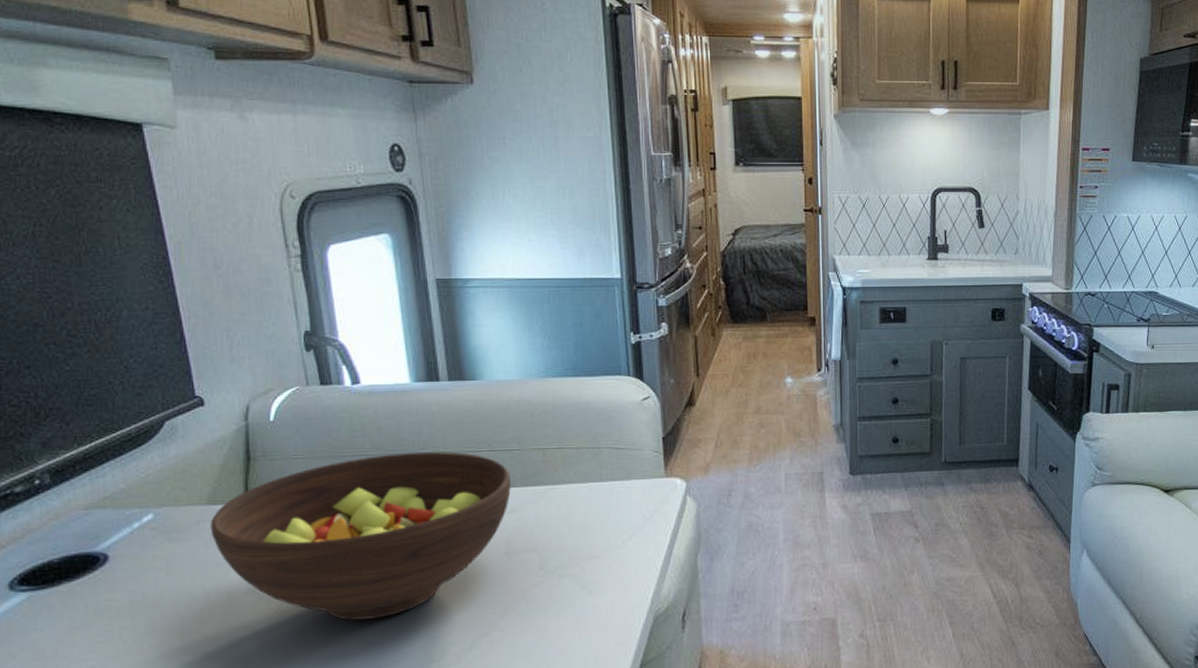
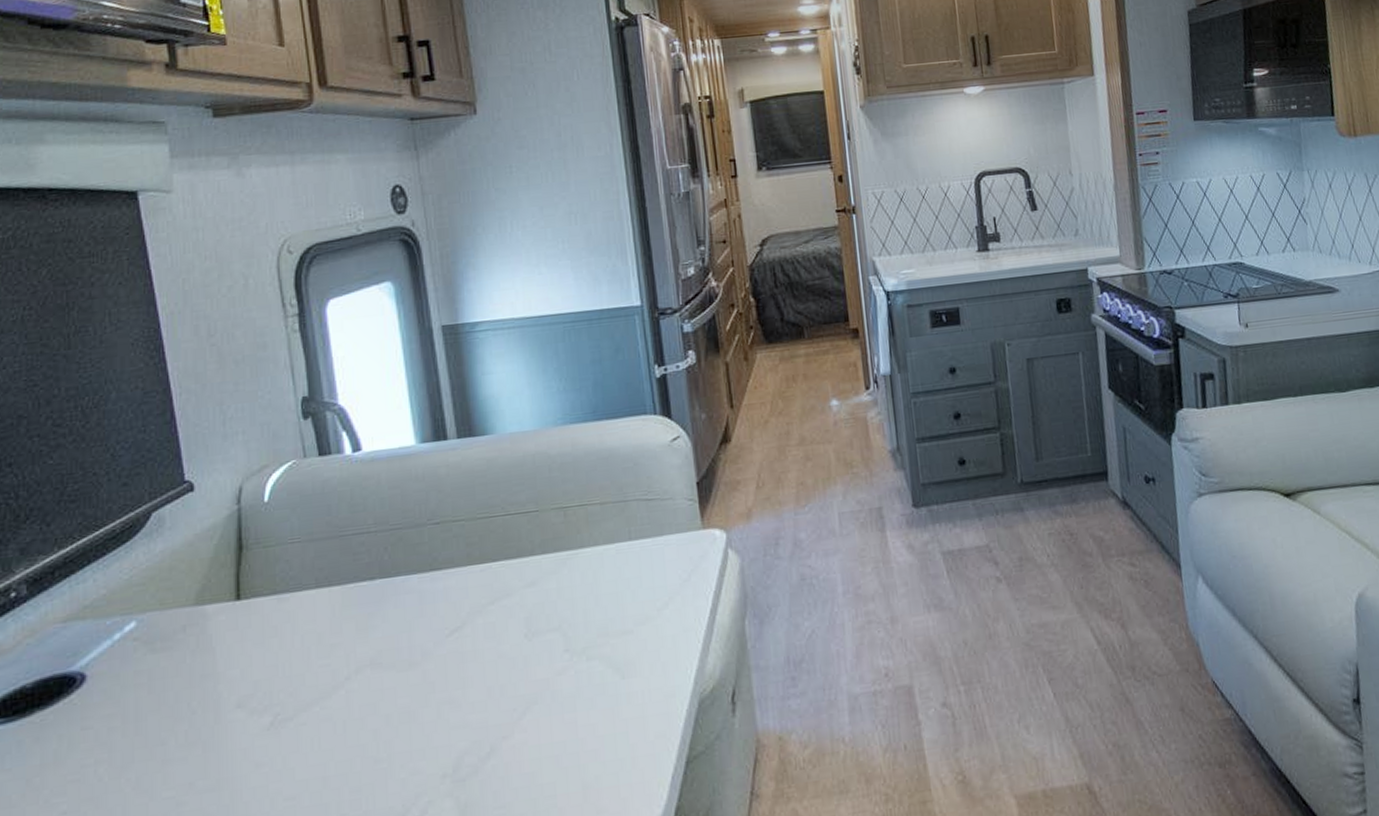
fruit bowl: present [210,452,511,621] -> none [197,520,530,733]

